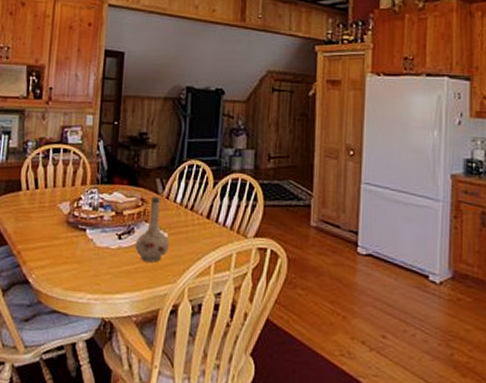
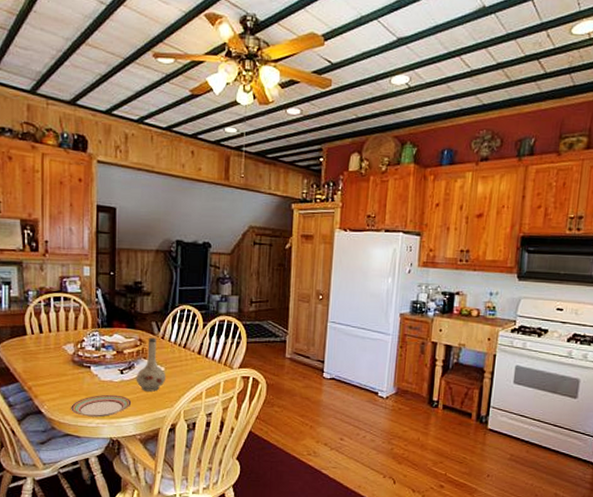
plate: none [61,263,129,292] -> present [71,394,132,418]

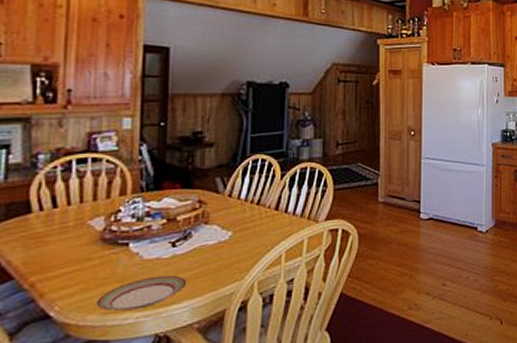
vase: present [136,337,166,392] -> none [193,196,235,265]

